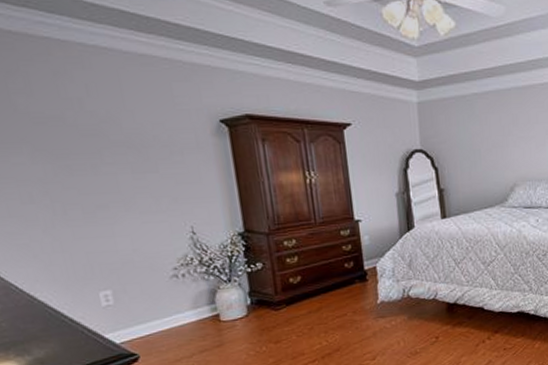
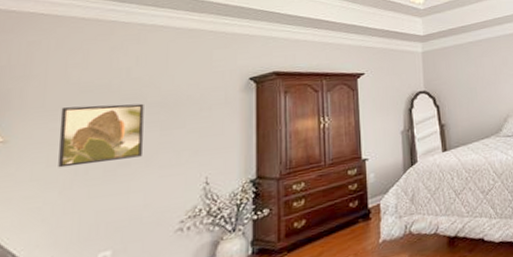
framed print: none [17,140,119,206] -> present [58,103,144,168]

